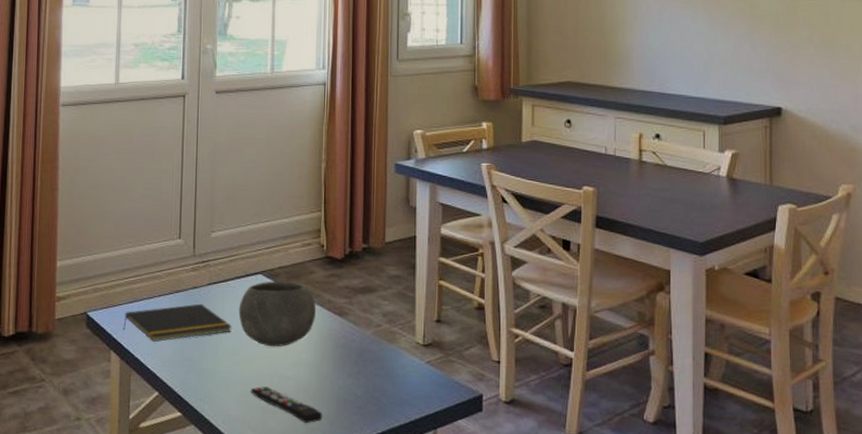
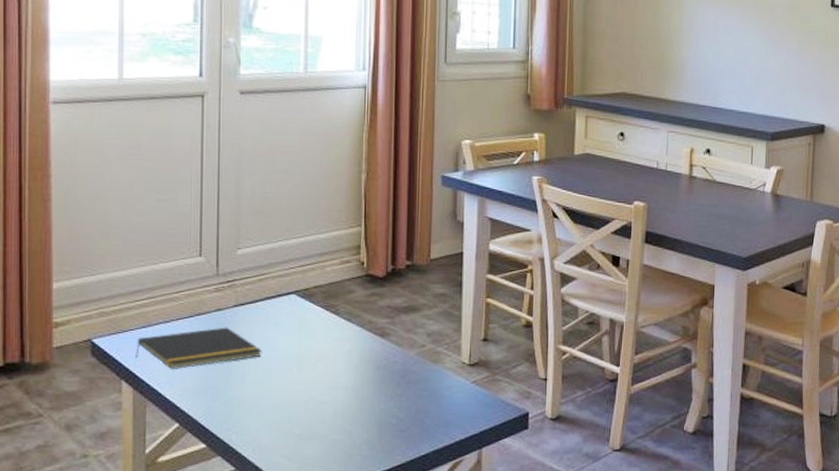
bowl: present [238,281,316,347] -> none [269,301,355,371]
remote control: present [250,387,323,424] -> none [283,413,363,450]

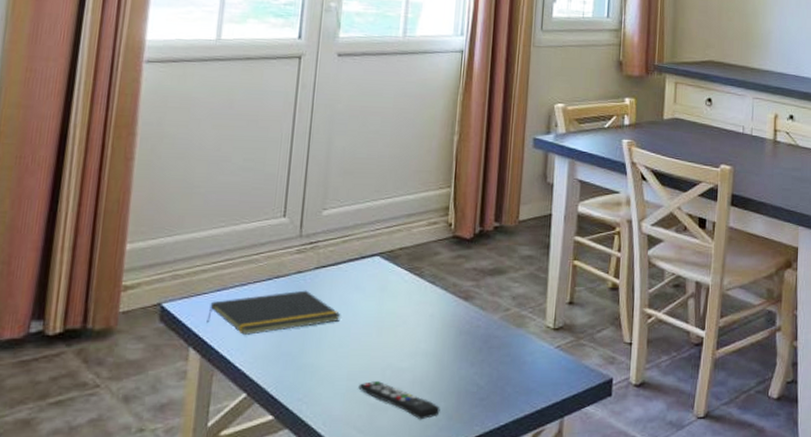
remote control: none [283,413,363,450] -> present [358,381,440,420]

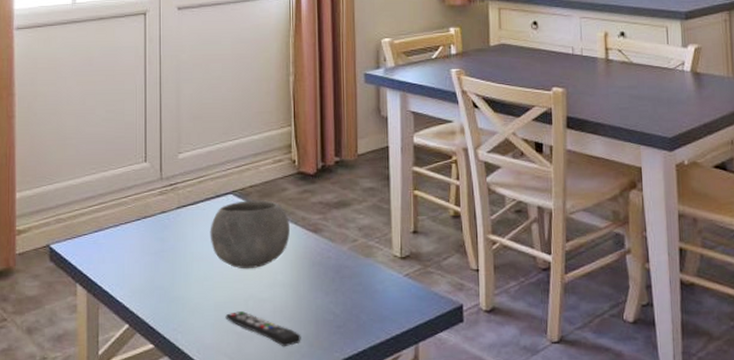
notepad: present [207,290,341,335] -> none [89,228,204,271]
bowl: none [349,263,439,337] -> present [210,200,290,270]

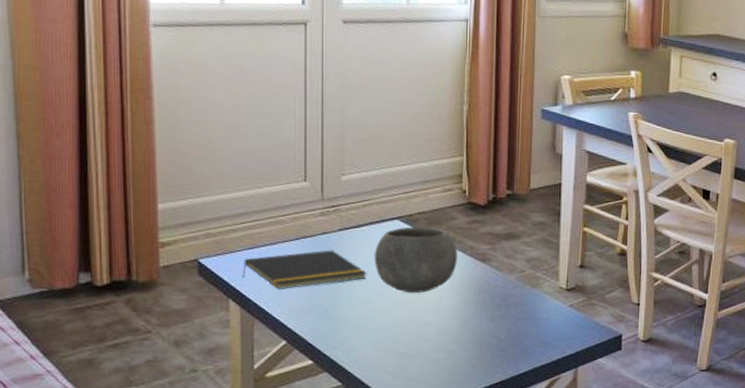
notepad: none [89,228,204,271] -> present [242,250,367,289]
remote control: present [225,311,301,347] -> none [388,333,465,367]

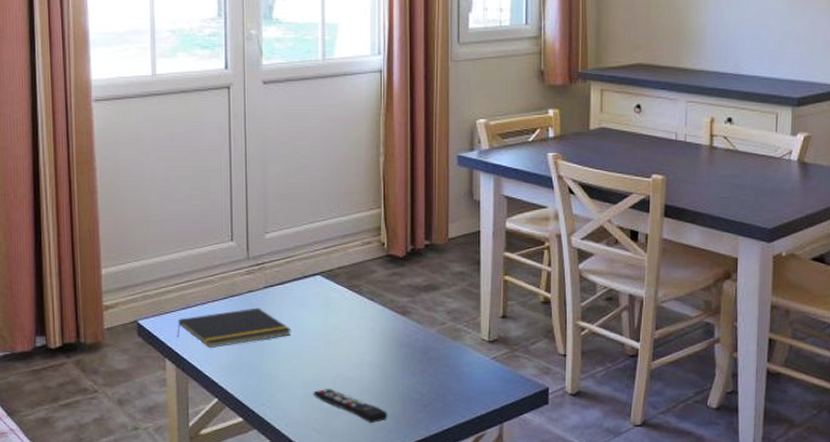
bowl: present [374,227,457,293] -> none [297,282,378,349]
remote control: none [388,333,465,367] -> present [313,389,388,424]

